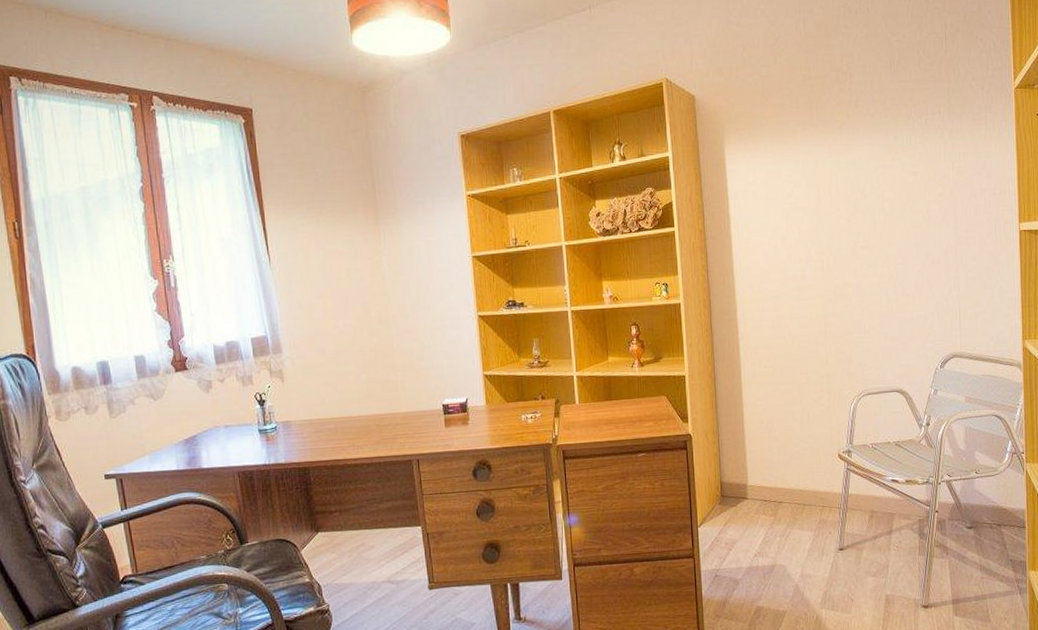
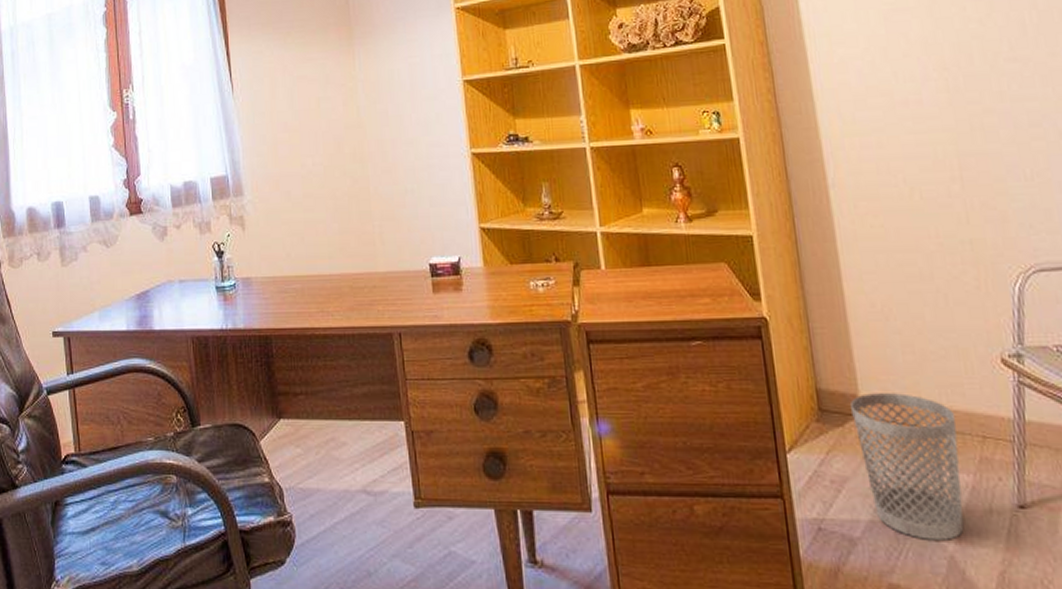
wastebasket: none [742,481,807,576] -> present [850,393,964,540]

